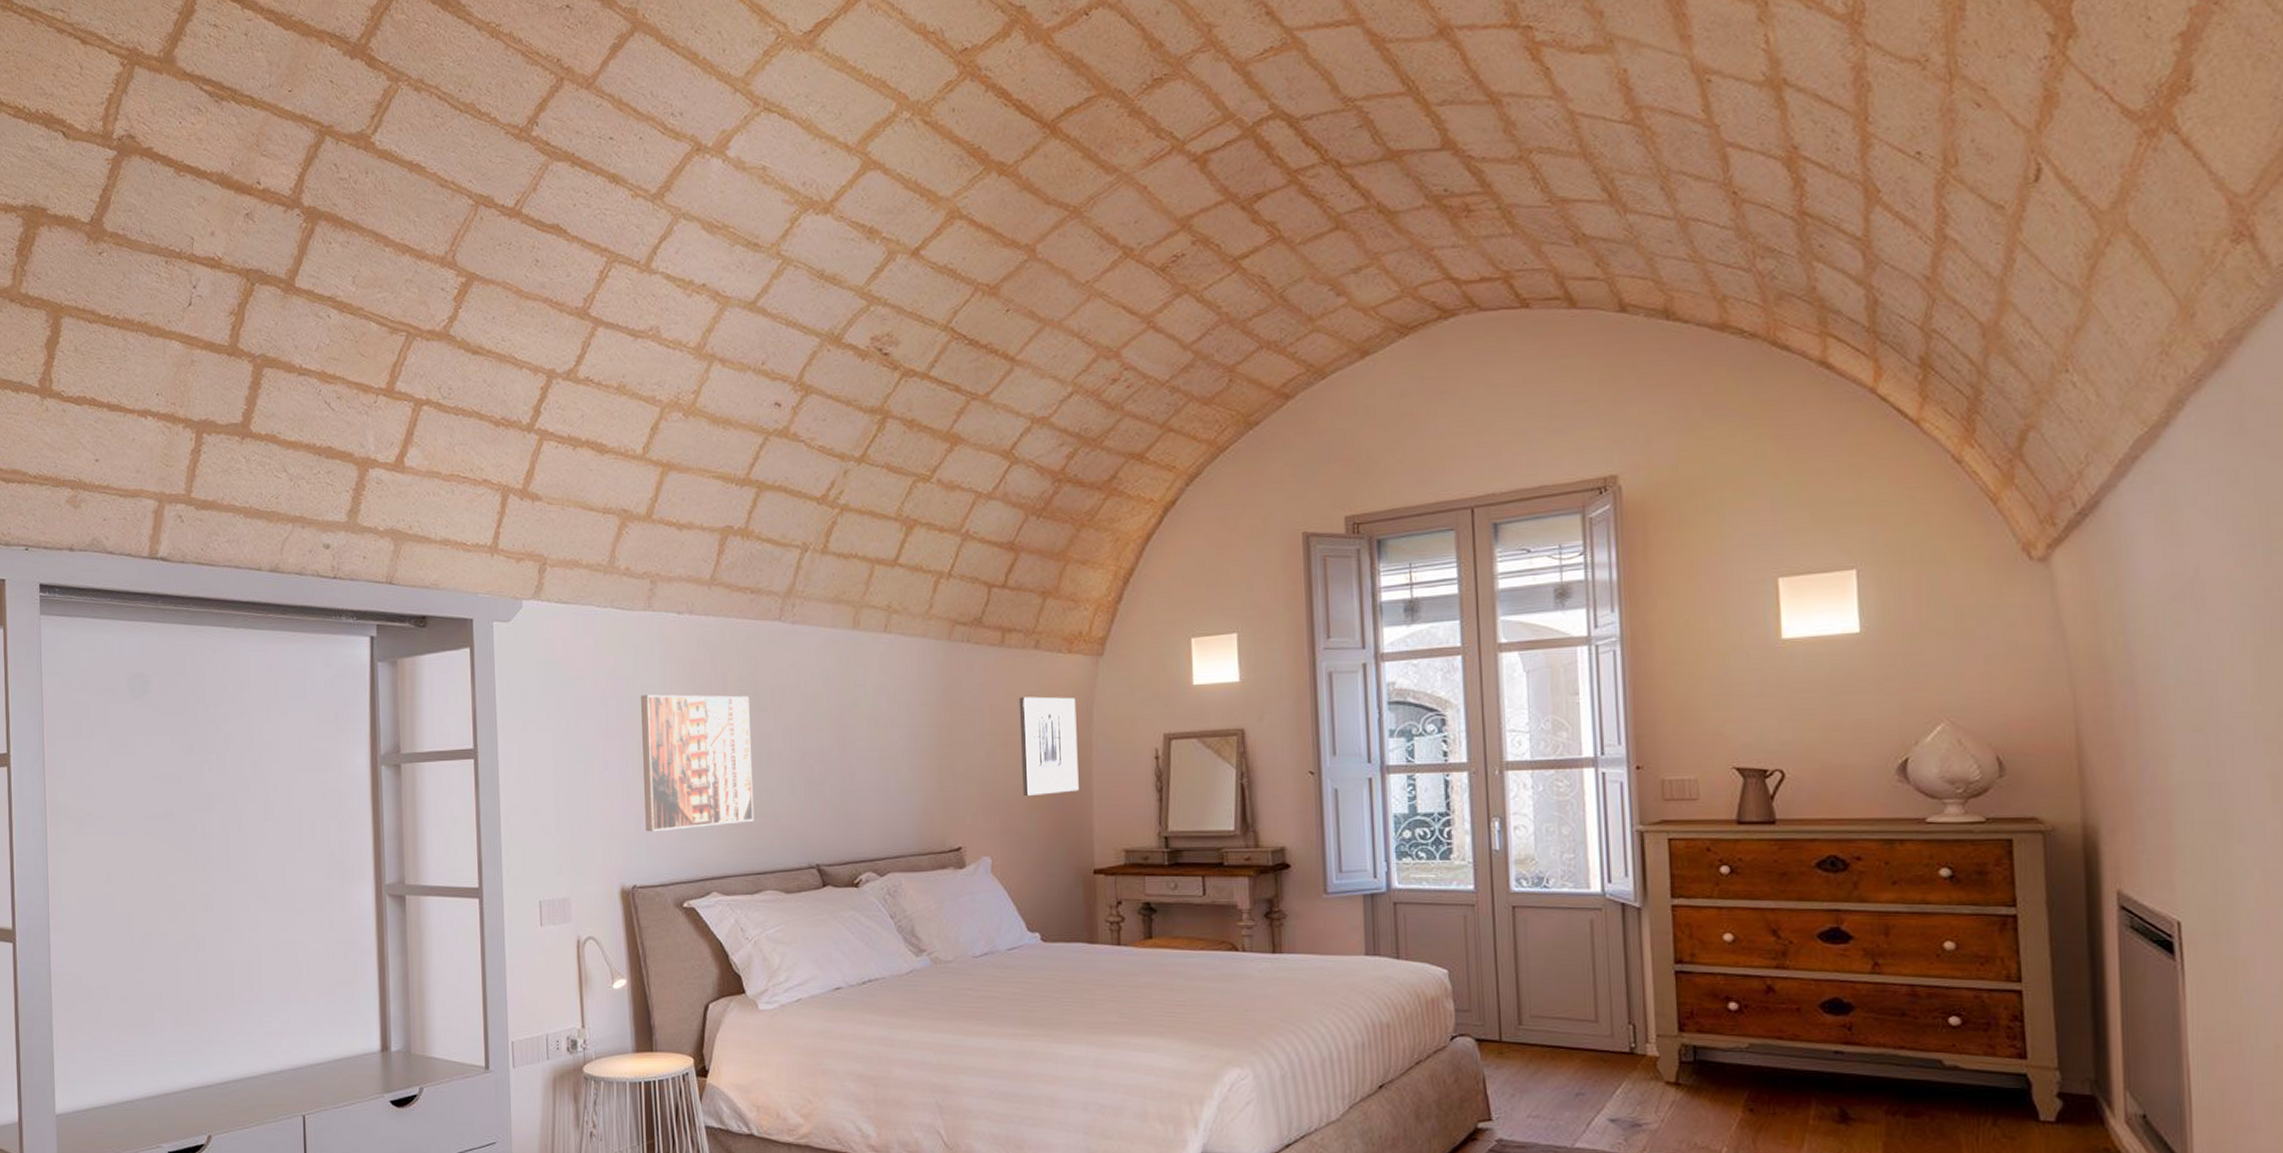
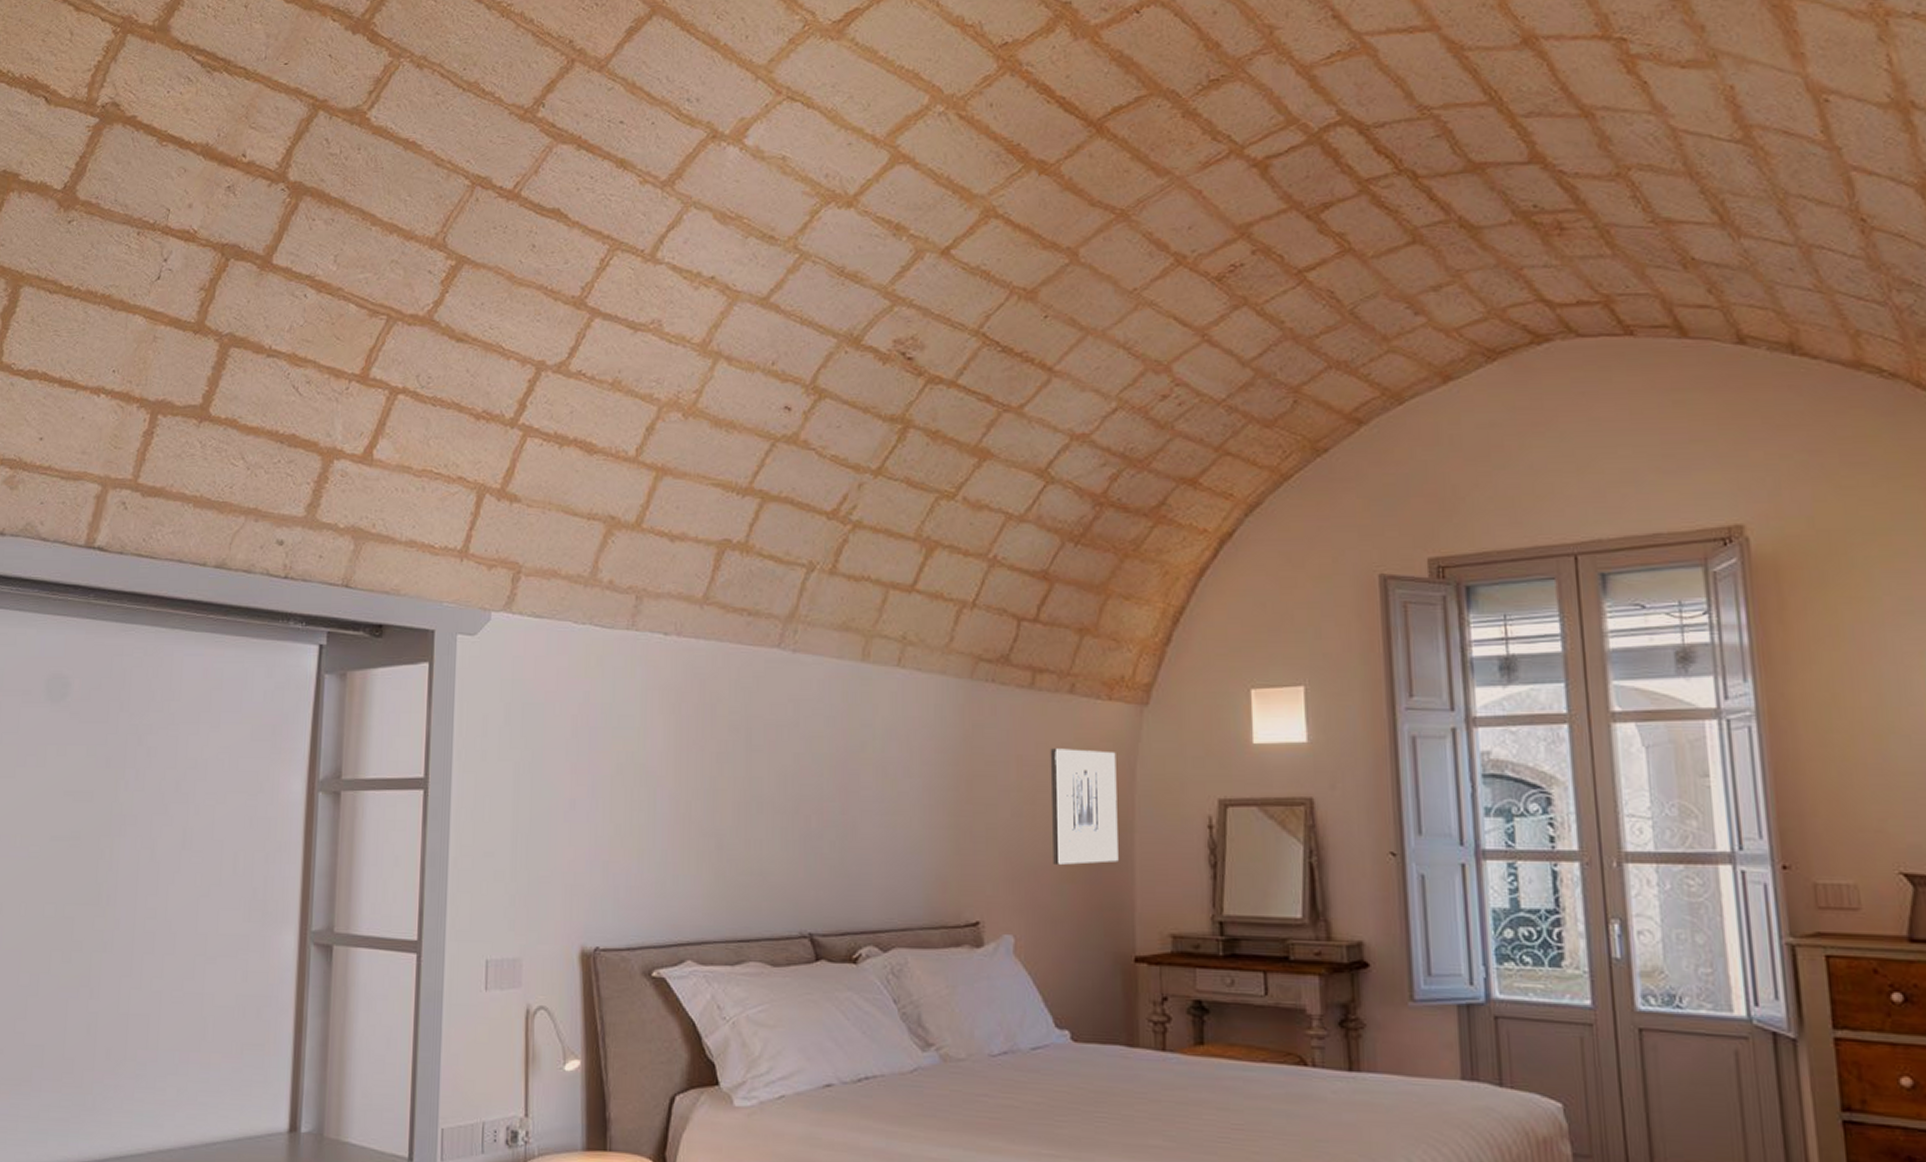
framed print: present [641,694,755,832] -> none [614,725,741,885]

